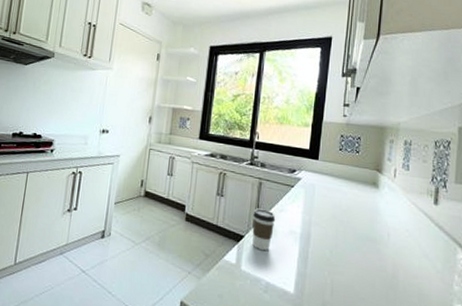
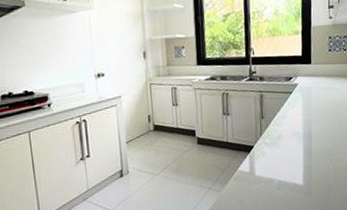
coffee cup: present [252,208,276,251] -> none [259,118,280,155]

